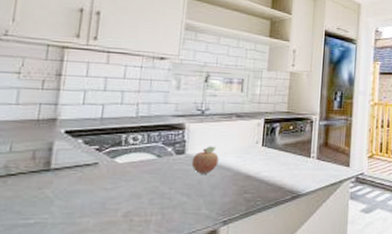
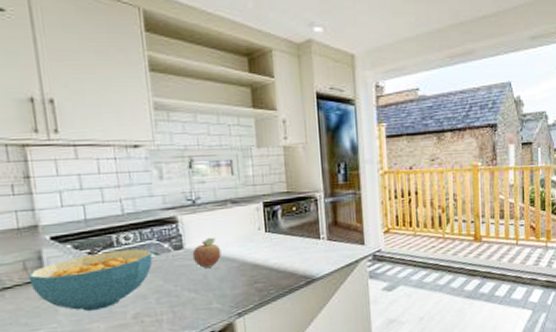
cereal bowl: none [34,149,155,205] -> present [28,249,153,311]

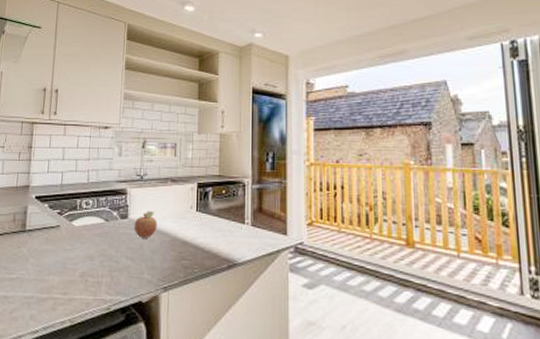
cereal bowl: present [28,249,153,311] -> none [14,213,103,264]

